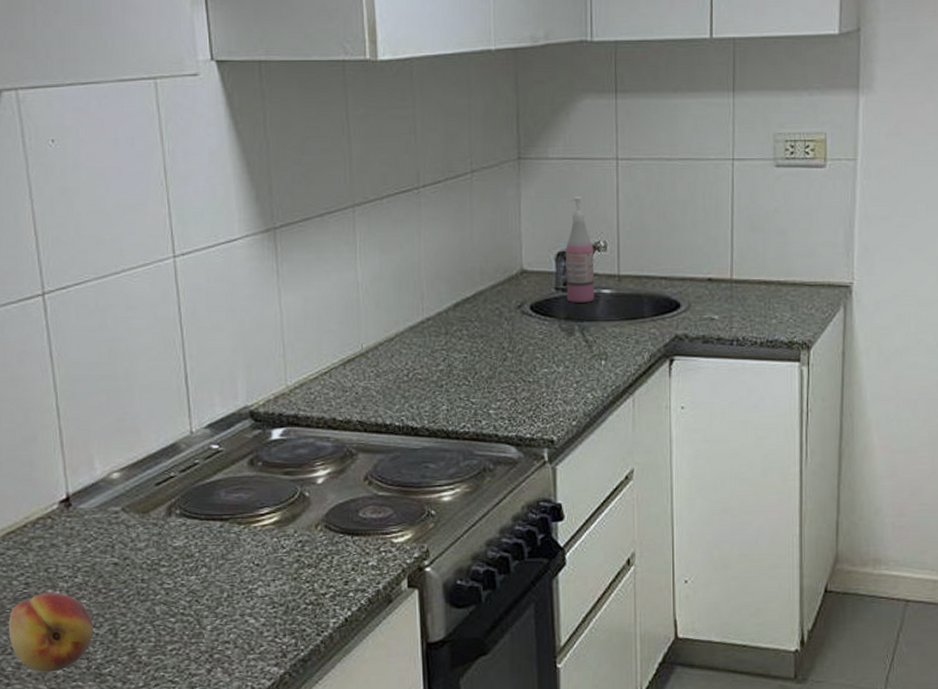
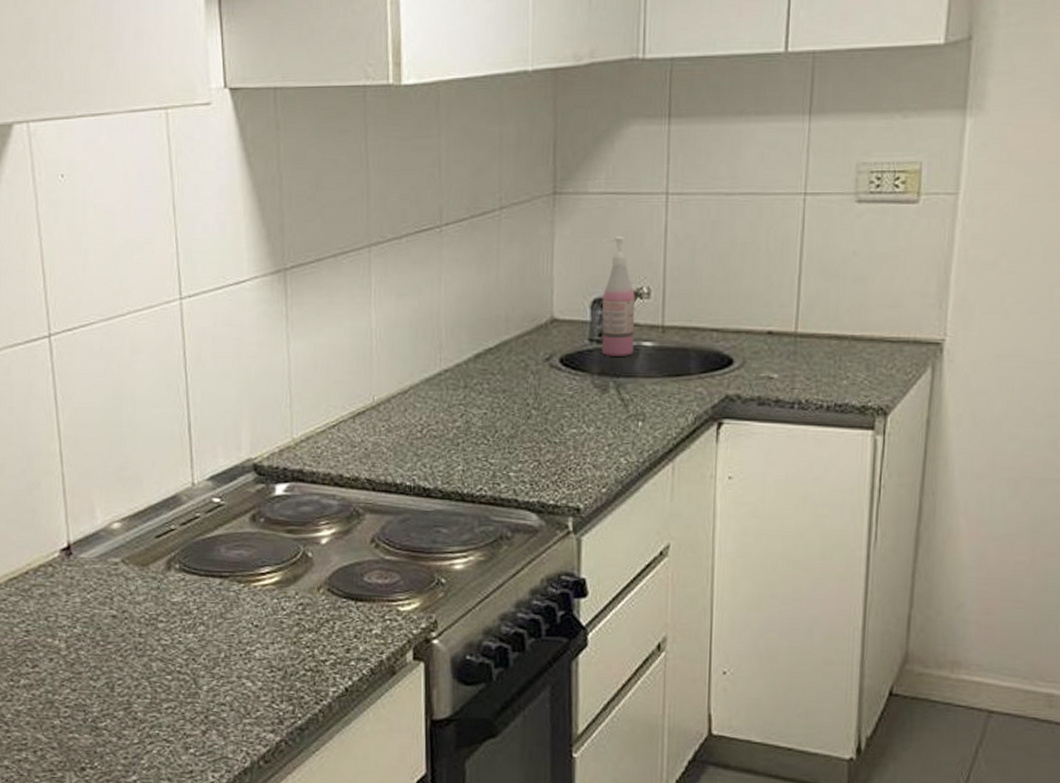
fruit: present [8,592,93,672] -> none [9,641,91,722]

